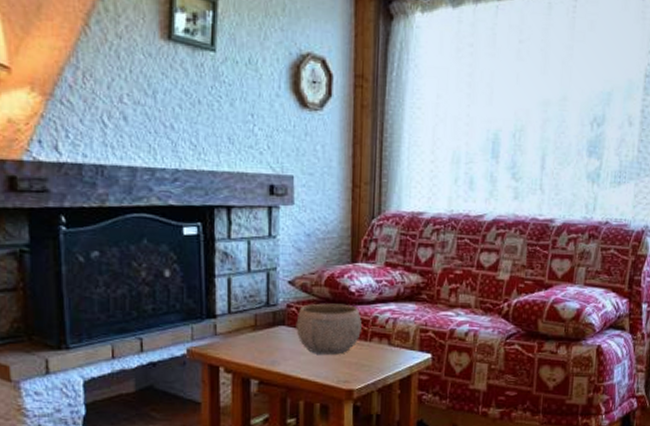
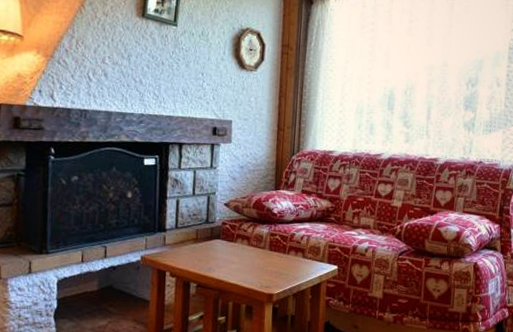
bowl: present [296,303,362,355] -> none [228,222,282,264]

